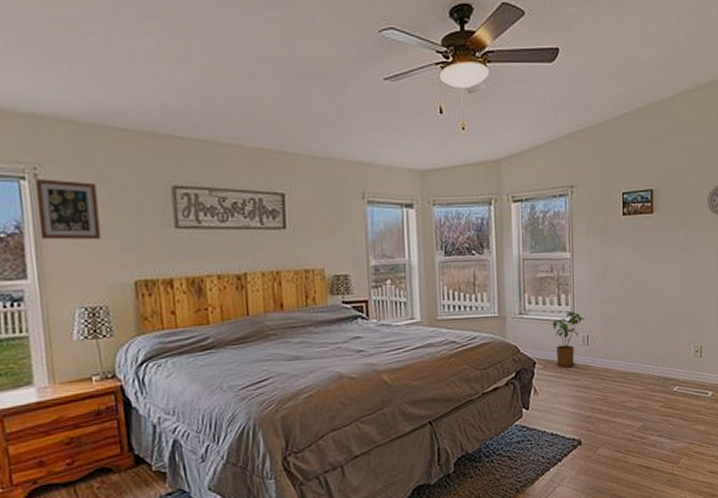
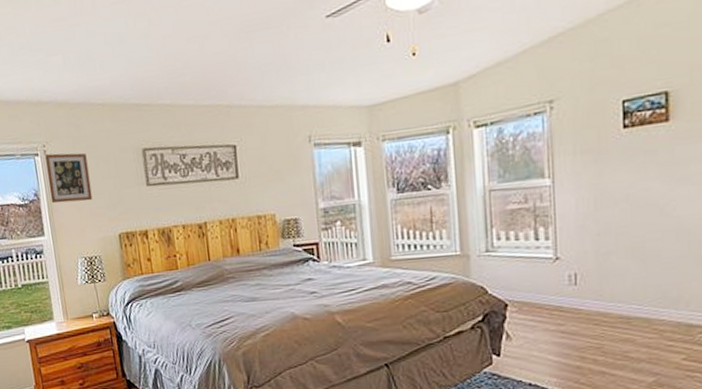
house plant: present [552,311,585,368] -> none [528,247,572,311]

